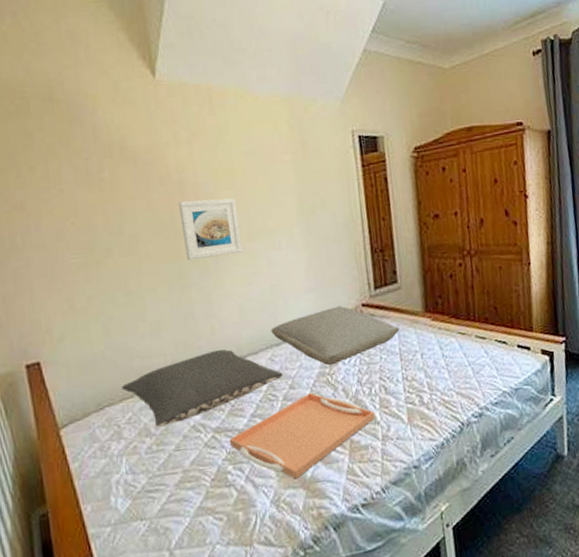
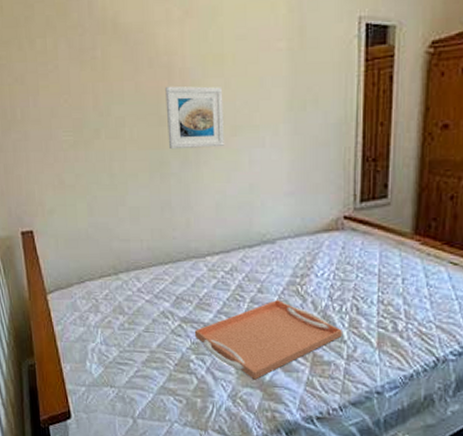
pillow: present [121,349,283,427] -> none [100,242,253,307]
pillow: present [271,305,399,366] -> none [245,215,382,276]

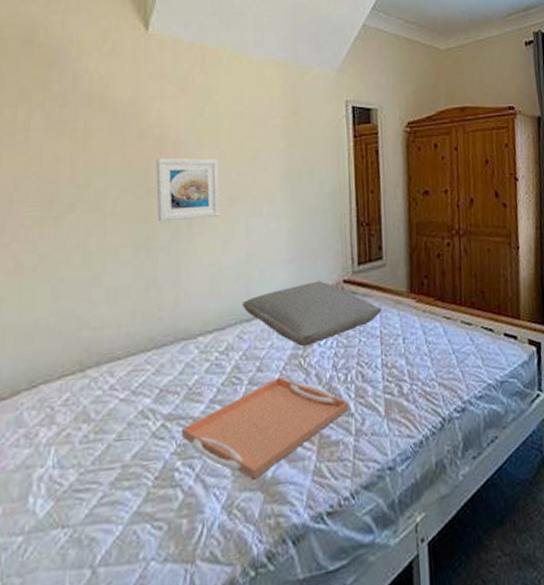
pillow: none [245,215,382,276] -> present [242,280,381,347]

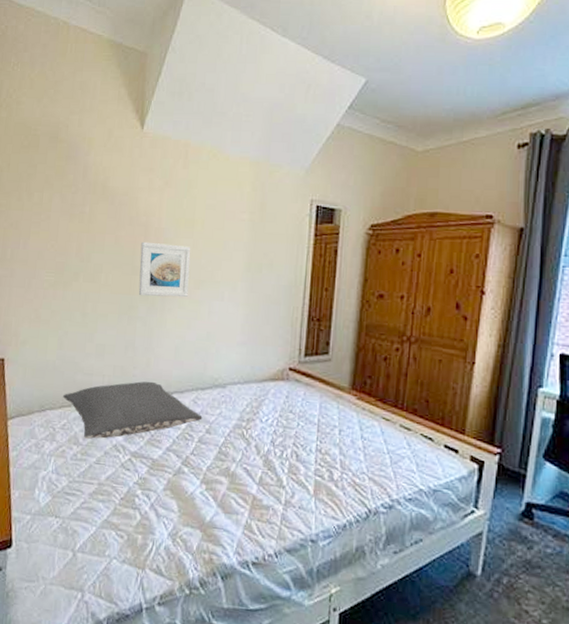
pillow: none [61,322,251,411] -> present [62,381,203,439]
serving tray: present [181,377,349,480] -> none [142,441,282,520]
pillow: present [242,280,381,347] -> none [199,365,322,421]

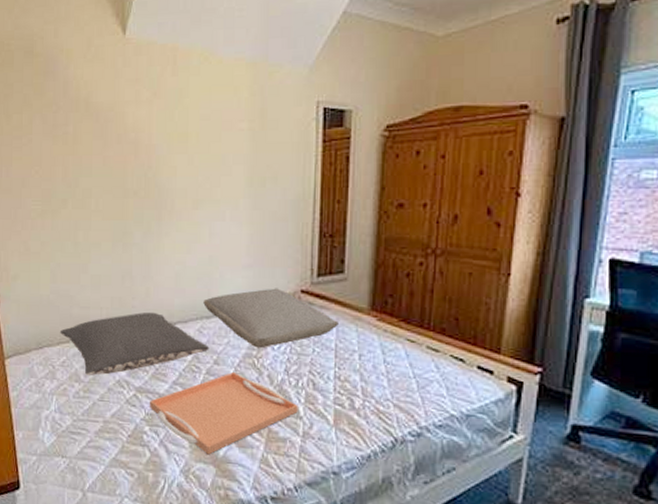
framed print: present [138,241,191,297] -> none [131,161,186,221]
serving tray: none [142,441,282,520] -> present [149,372,298,455]
pillow: none [199,365,322,421] -> present [203,288,338,349]

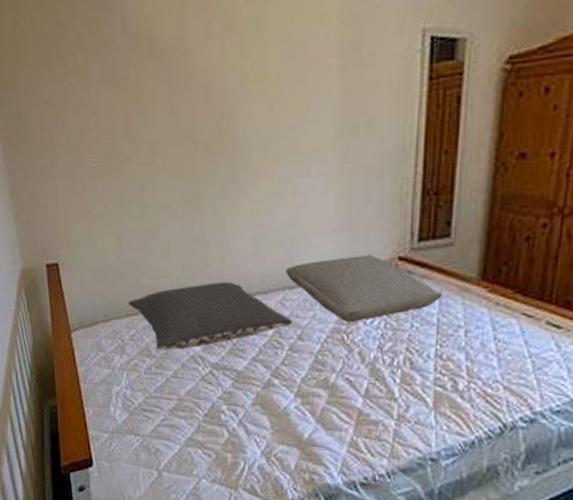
serving tray: present [149,372,298,455] -> none [226,349,393,437]

